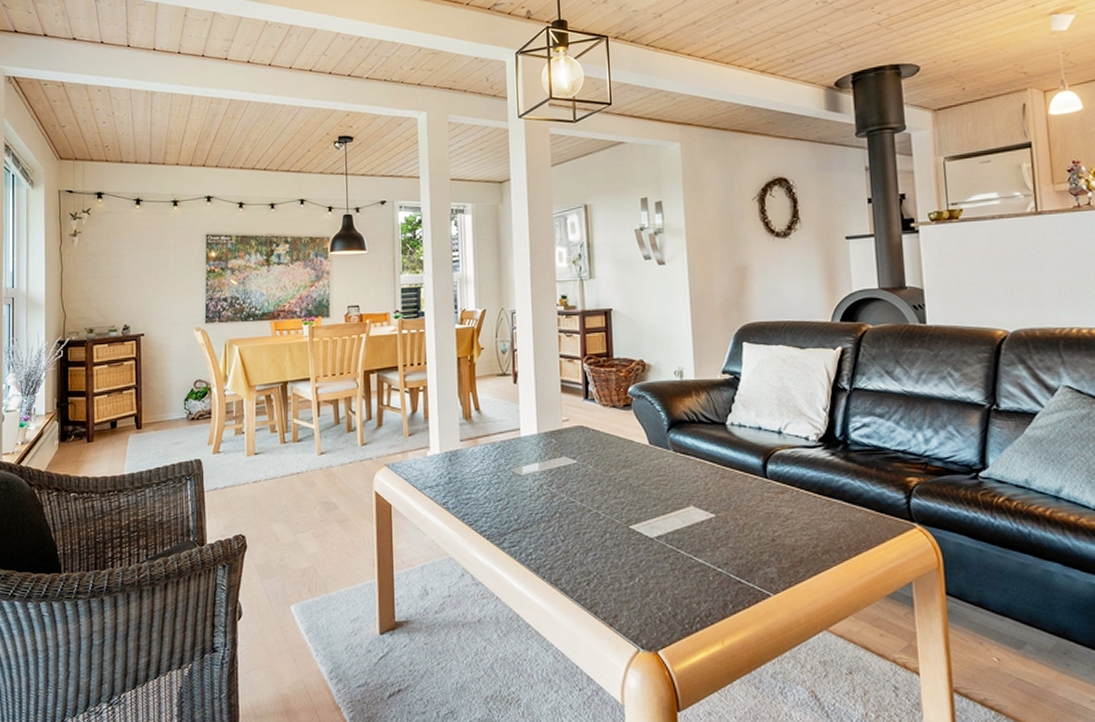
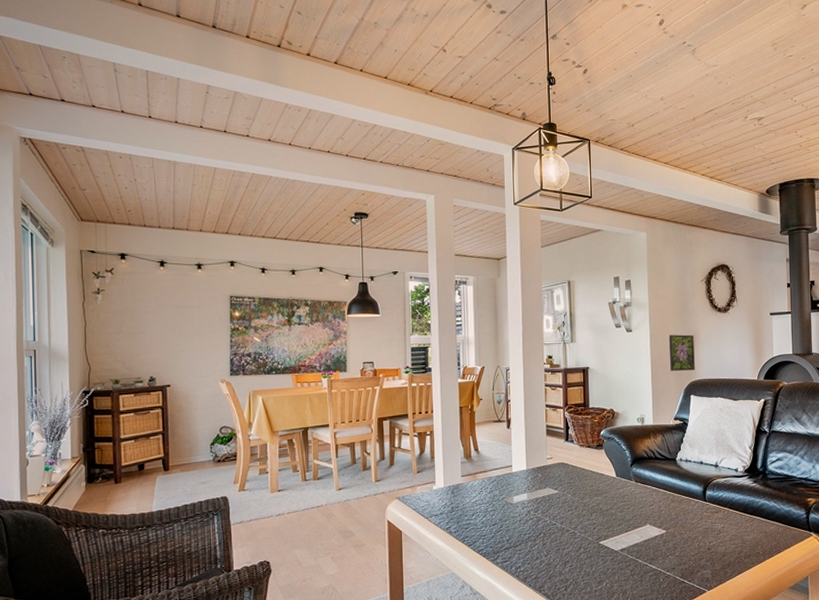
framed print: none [712,266,748,312] -> present [668,334,695,371]

